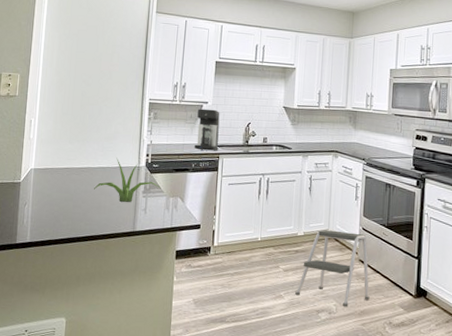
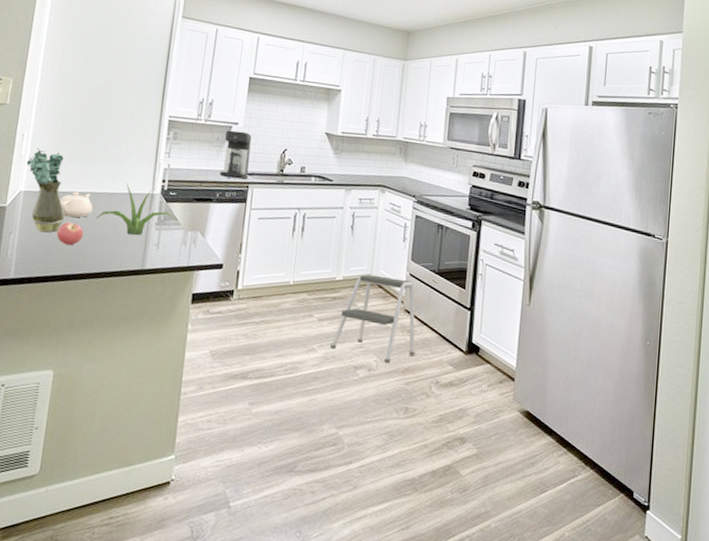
vase: none [34,132,68,203] -> present [26,148,65,232]
fruit: none [62,194,84,213] -> present [56,222,84,246]
teapot: none [64,167,91,190] -> present [60,191,94,218]

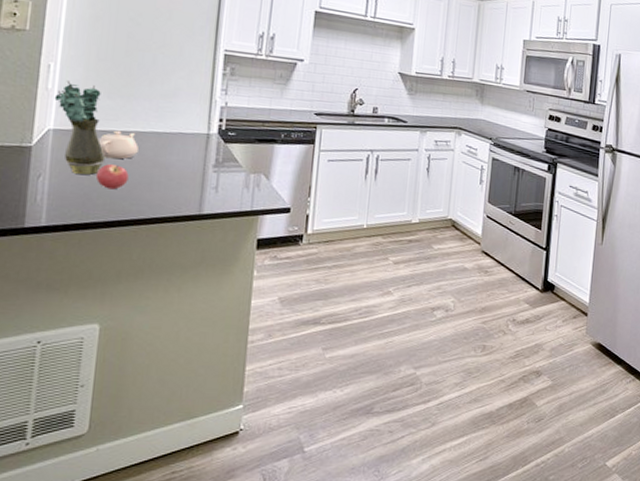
plant: present [96,182,178,235] -> none [143,121,238,178]
coffee maker: present [219,130,252,180] -> none [284,67,319,120]
step stool: present [330,274,415,364] -> none [406,217,493,304]

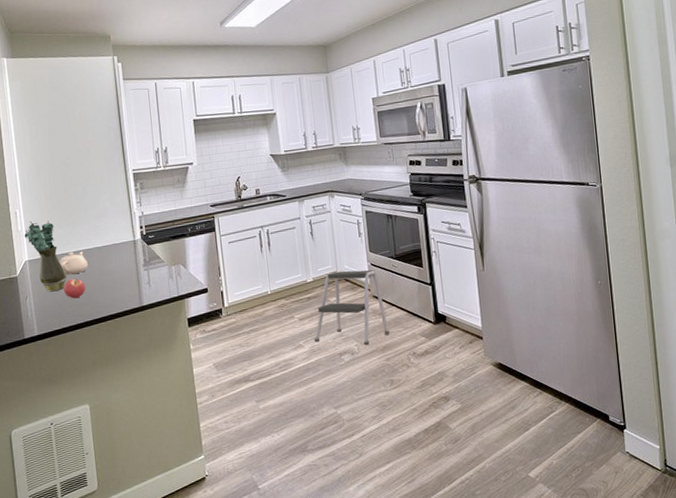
step stool: none [406,217,493,304] -> present [314,270,390,346]

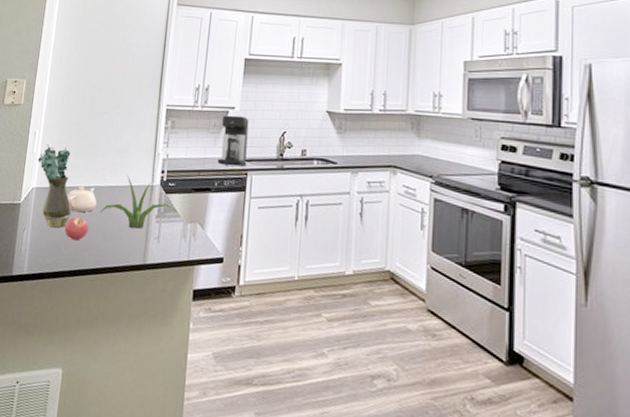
plant: none [93,235,161,279] -> present [100,174,177,229]
coffee maker: none [184,169,212,214] -> present [217,115,249,167]
step stool: present [314,270,390,346] -> none [342,268,443,374]

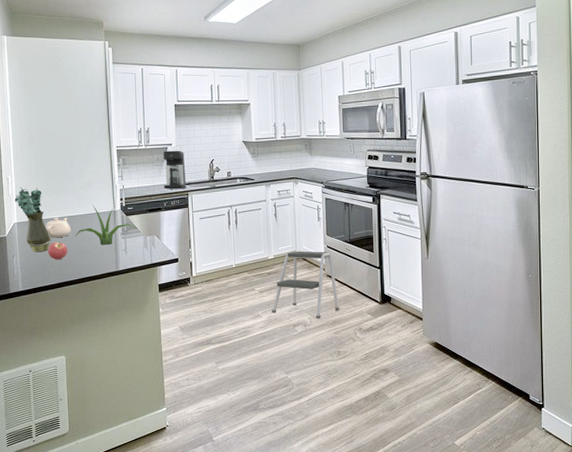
step stool: none [342,268,443,374] -> present [272,251,340,319]

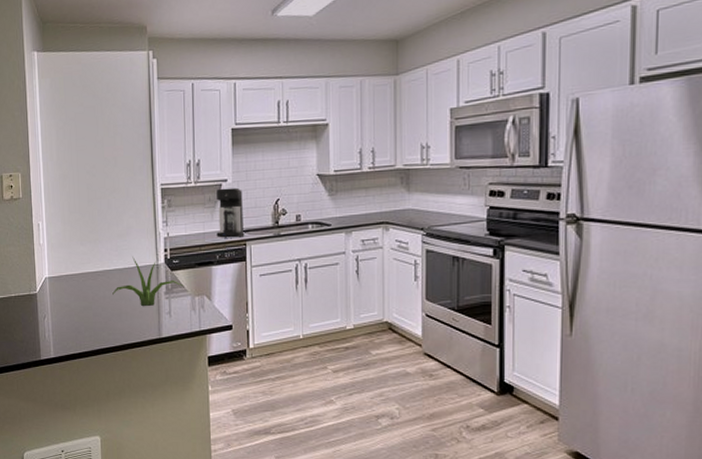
vase: present [14,187,51,253] -> none [45,235,85,313]
teapot: present [46,217,72,238] -> none [80,271,109,297]
fruit: present [47,242,68,260] -> none [81,302,104,323]
step stool: present [272,251,340,319] -> none [348,320,440,411]

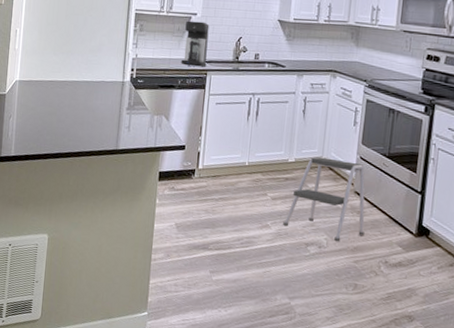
plant: present [112,256,184,306] -> none [77,71,145,119]
step stool: none [348,320,440,411] -> present [283,157,365,242]

